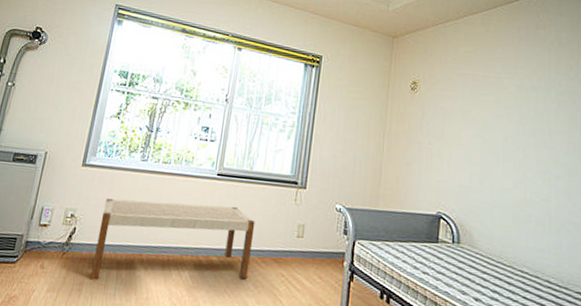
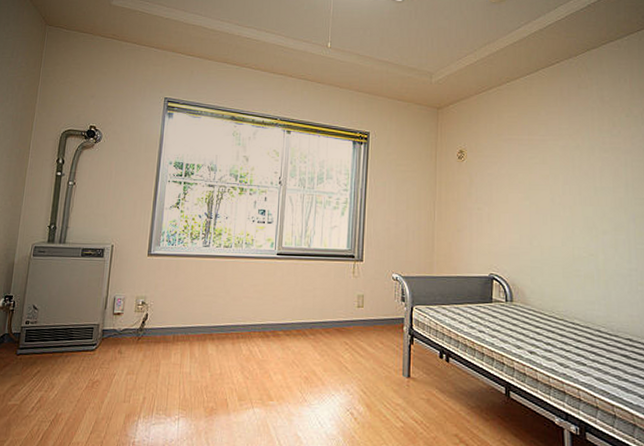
bench: present [90,198,255,280] -> none [166,283,317,361]

